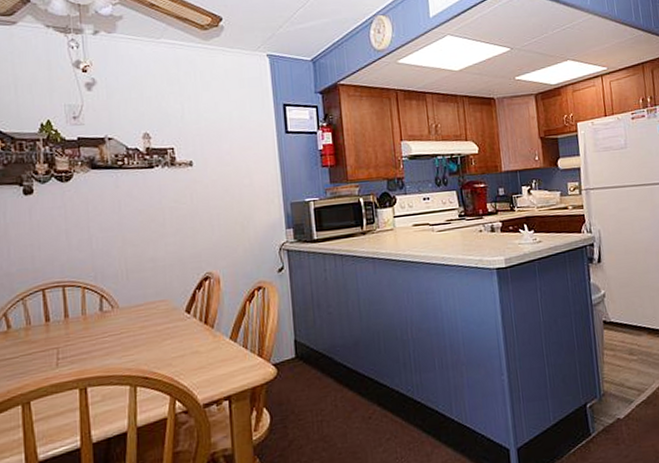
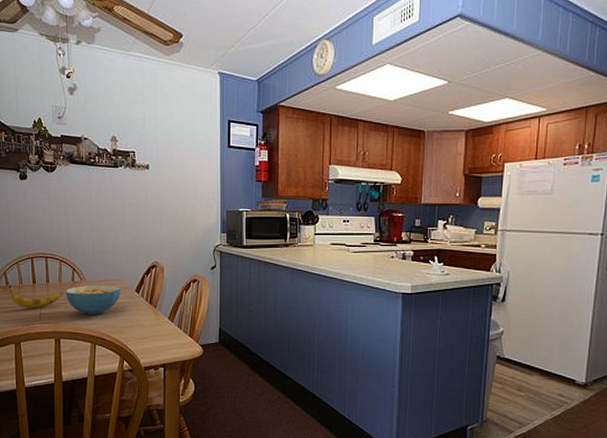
banana: none [10,327,89,356] -> present [8,285,63,309]
cereal bowl: none [91,308,166,351] -> present [65,284,121,315]

